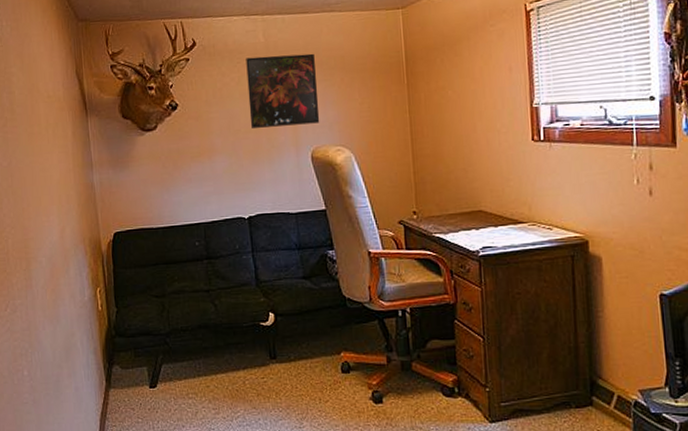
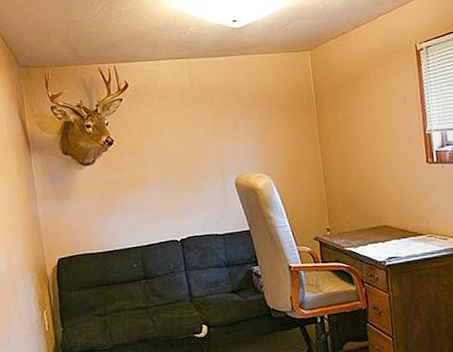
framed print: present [246,53,320,128] -> none [174,91,242,160]

